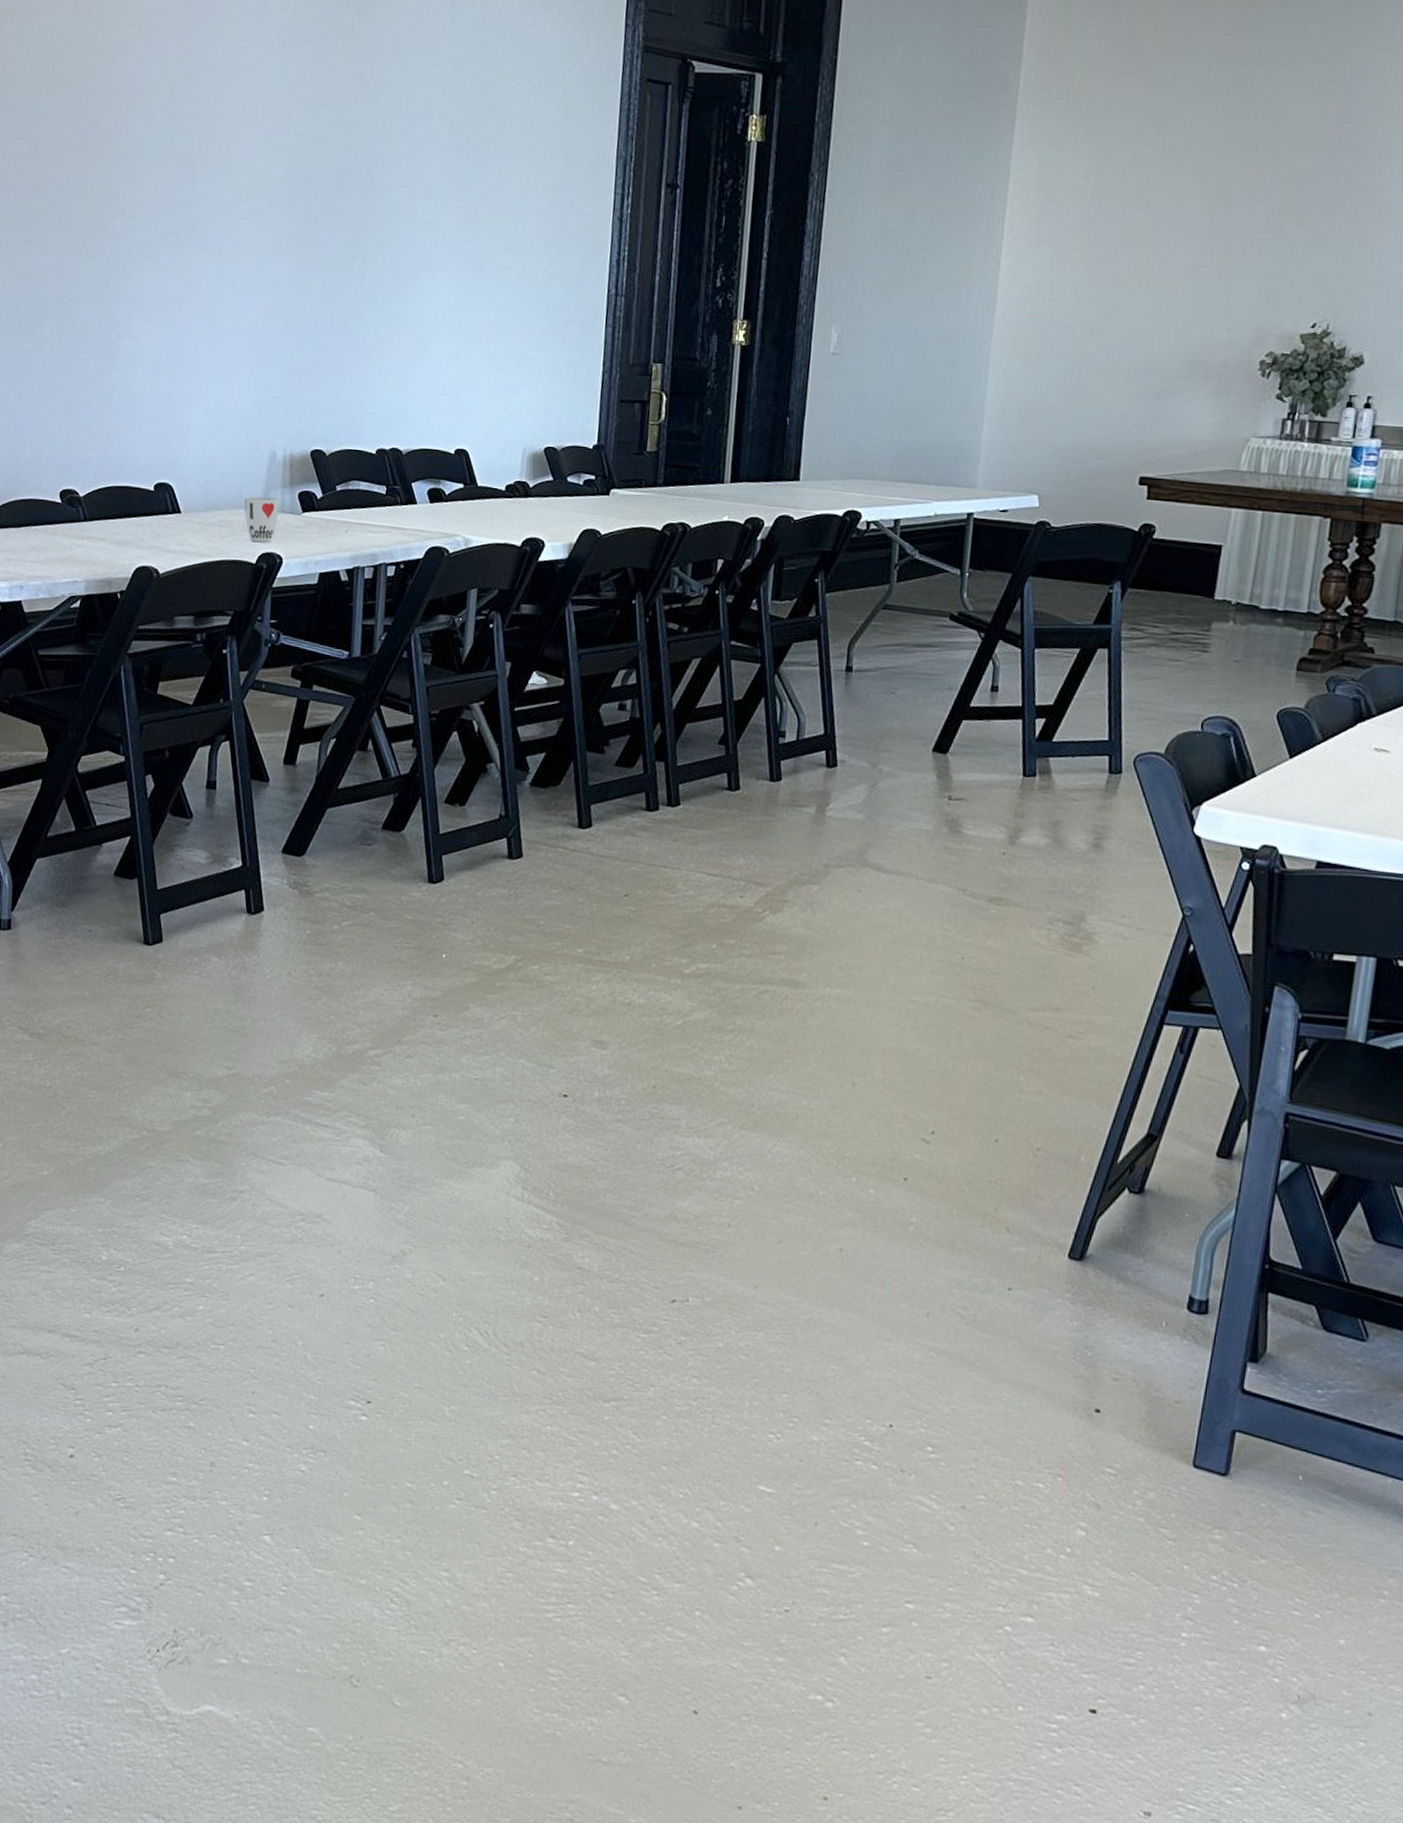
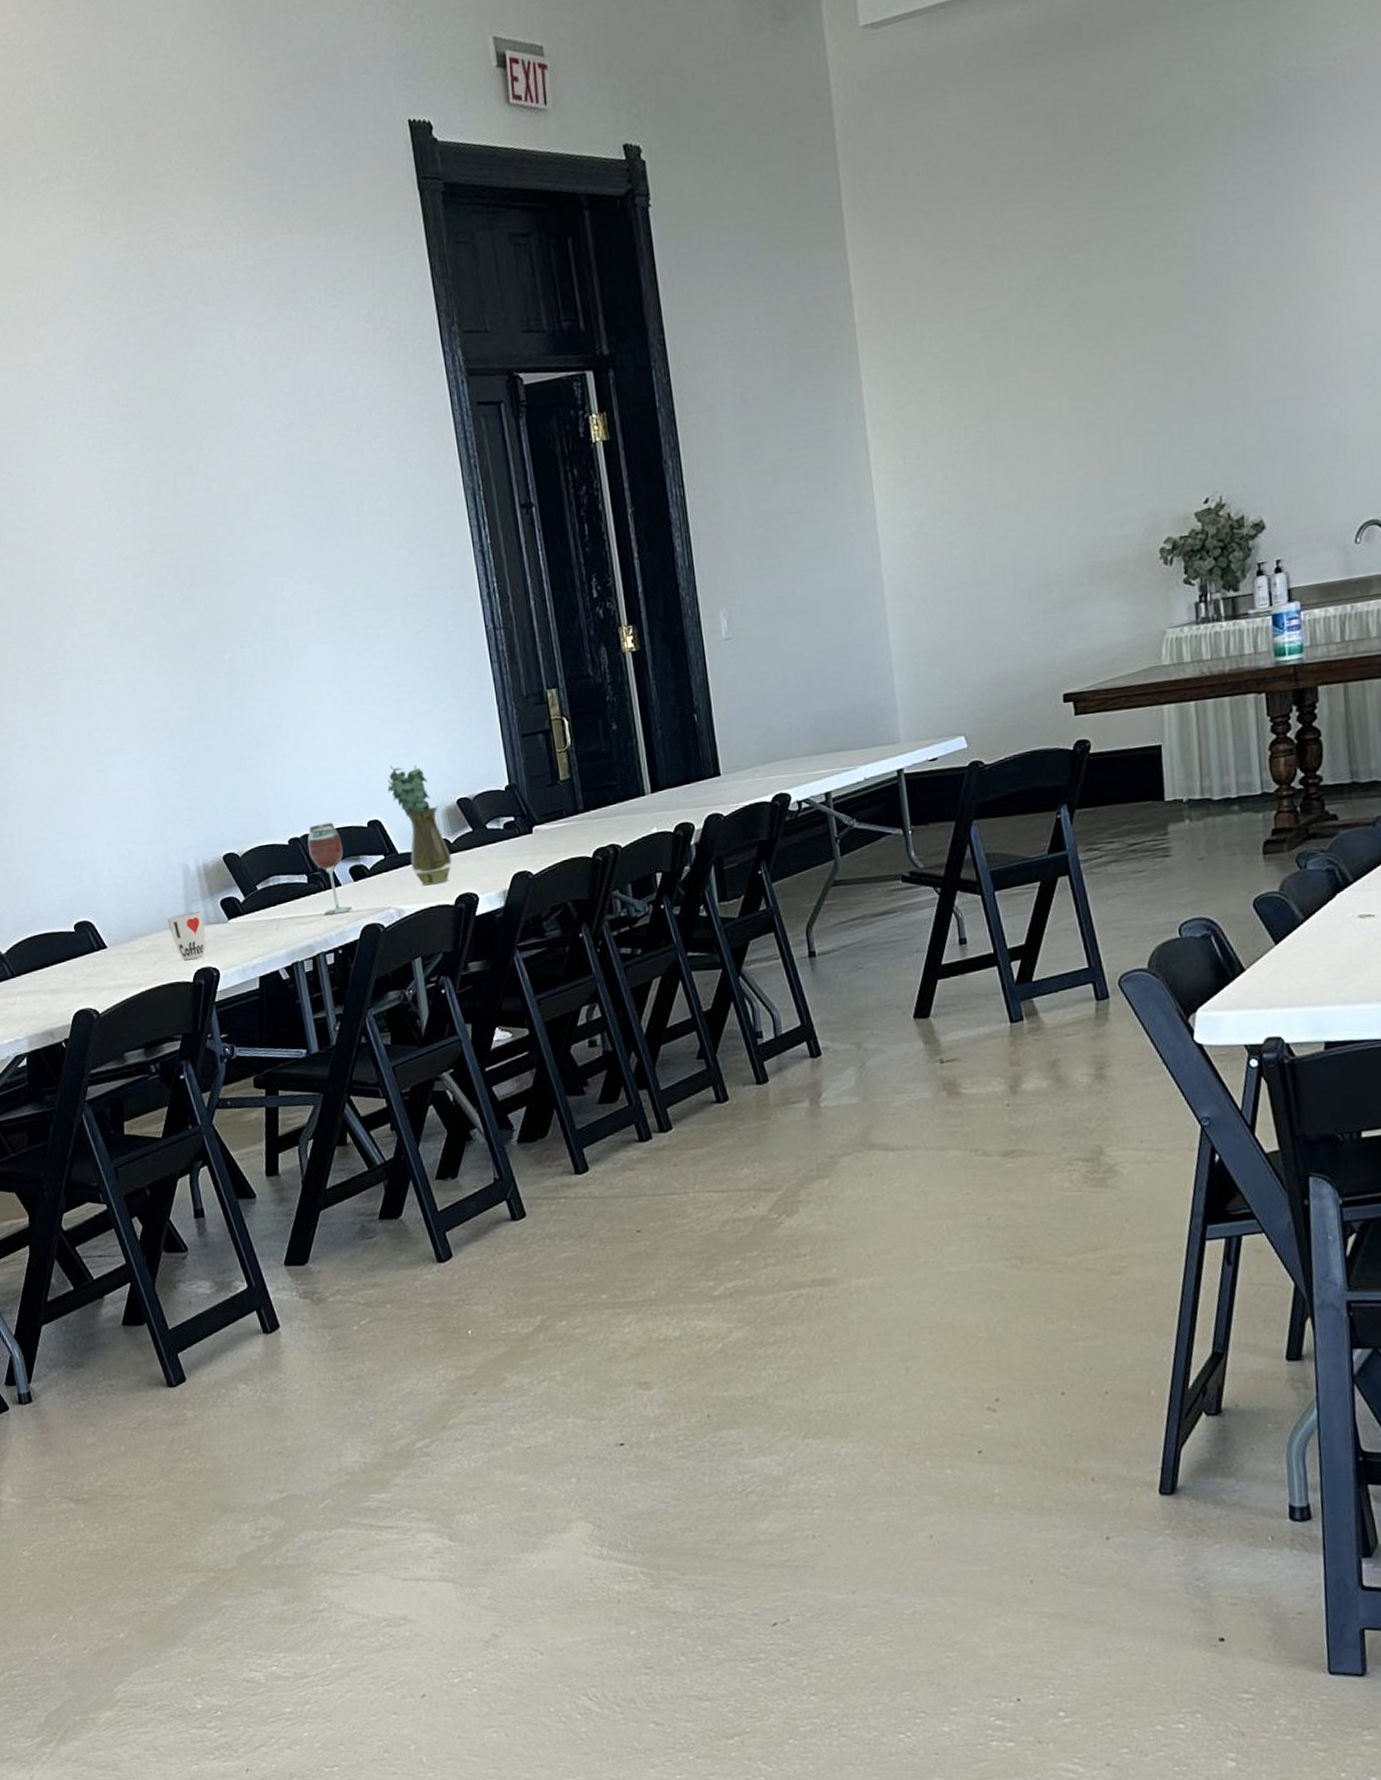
wineglass: none [393,441,427,531] -> present [307,822,352,916]
vase: none [481,400,527,523] -> present [388,764,452,886]

